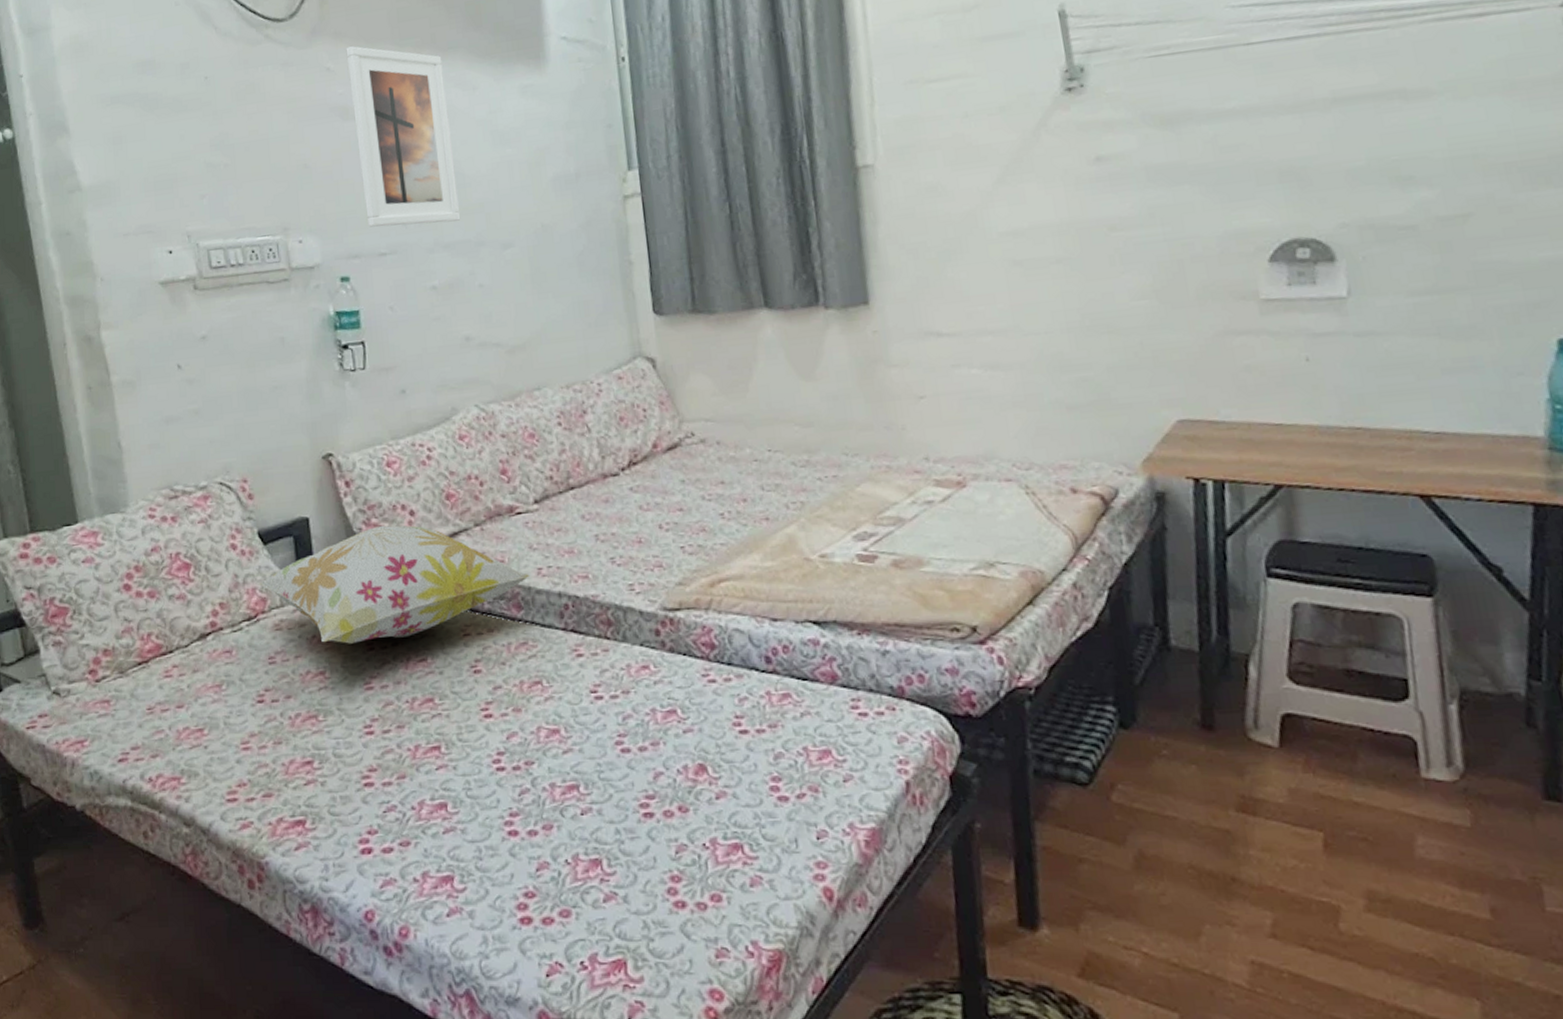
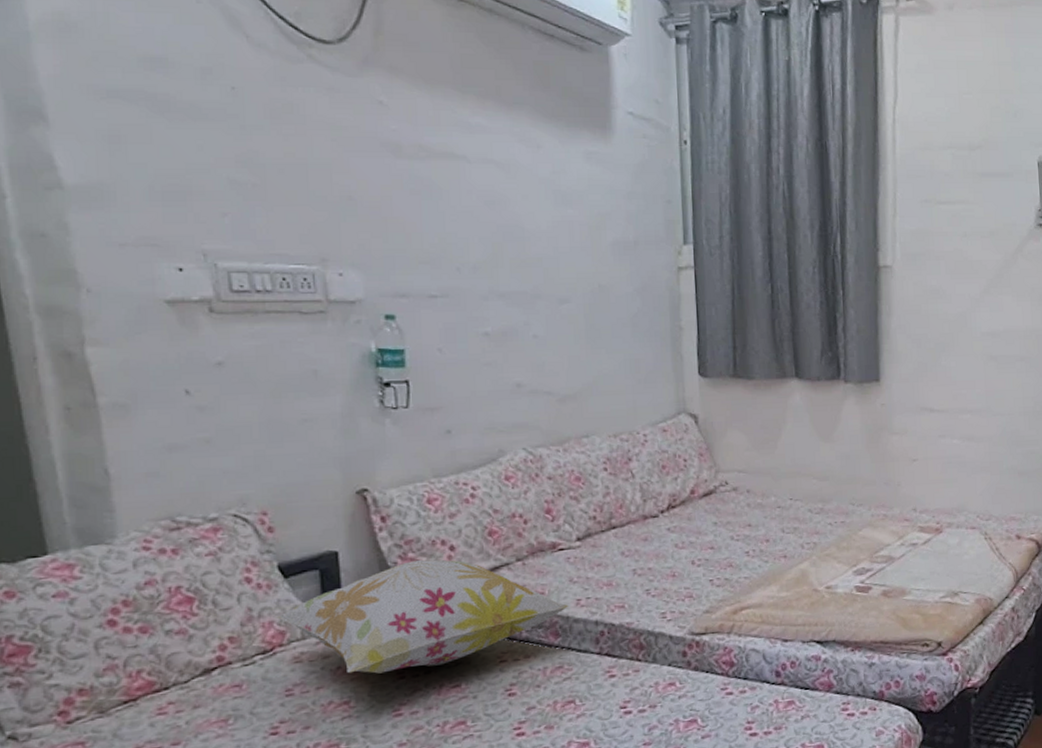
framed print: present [346,45,461,228] -> none [402,82,518,272]

